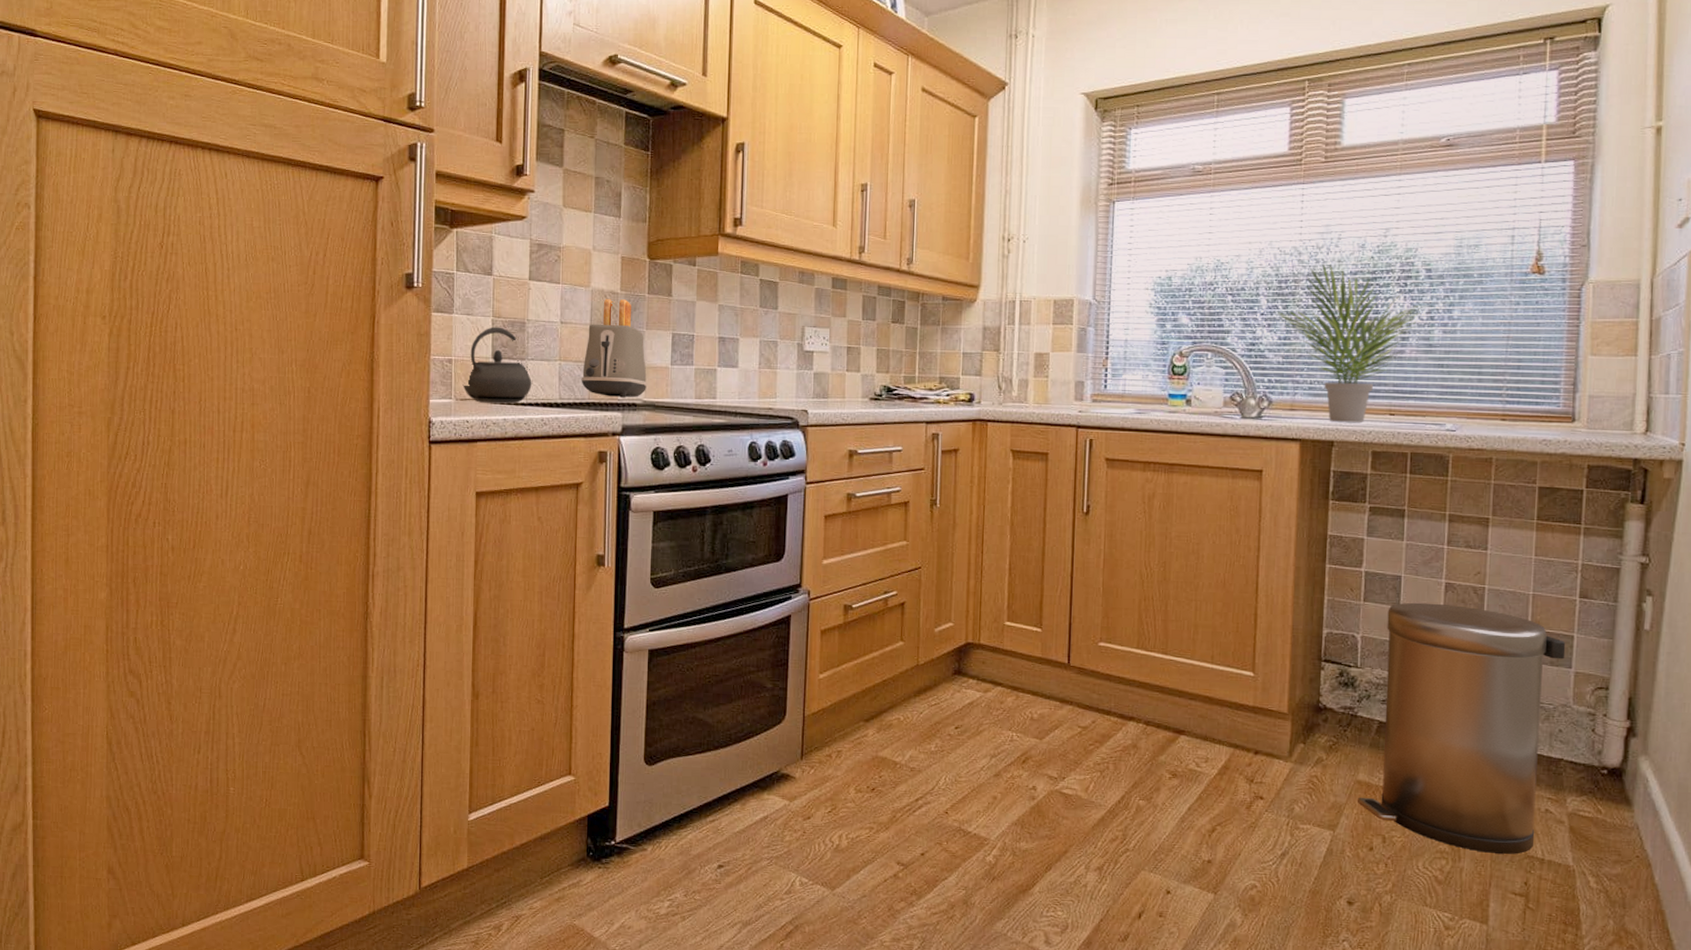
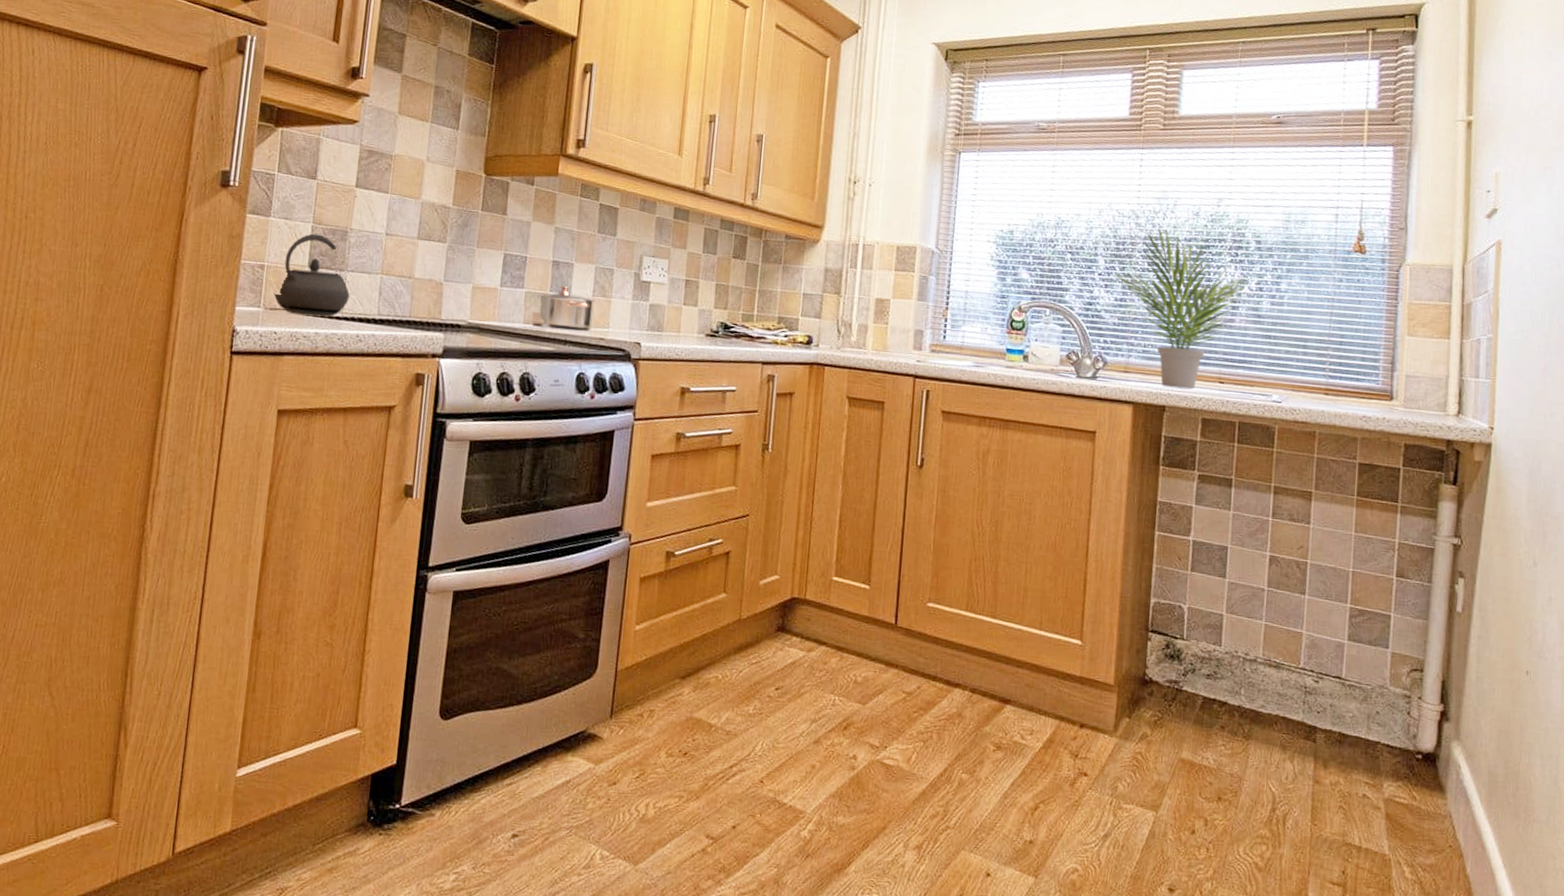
toaster: present [581,299,648,398] -> none [403,213,474,318]
cooking pot: none [702,361,761,403] -> present [530,286,594,331]
pedal bin: present [1357,602,1566,854] -> none [1180,574,1383,841]

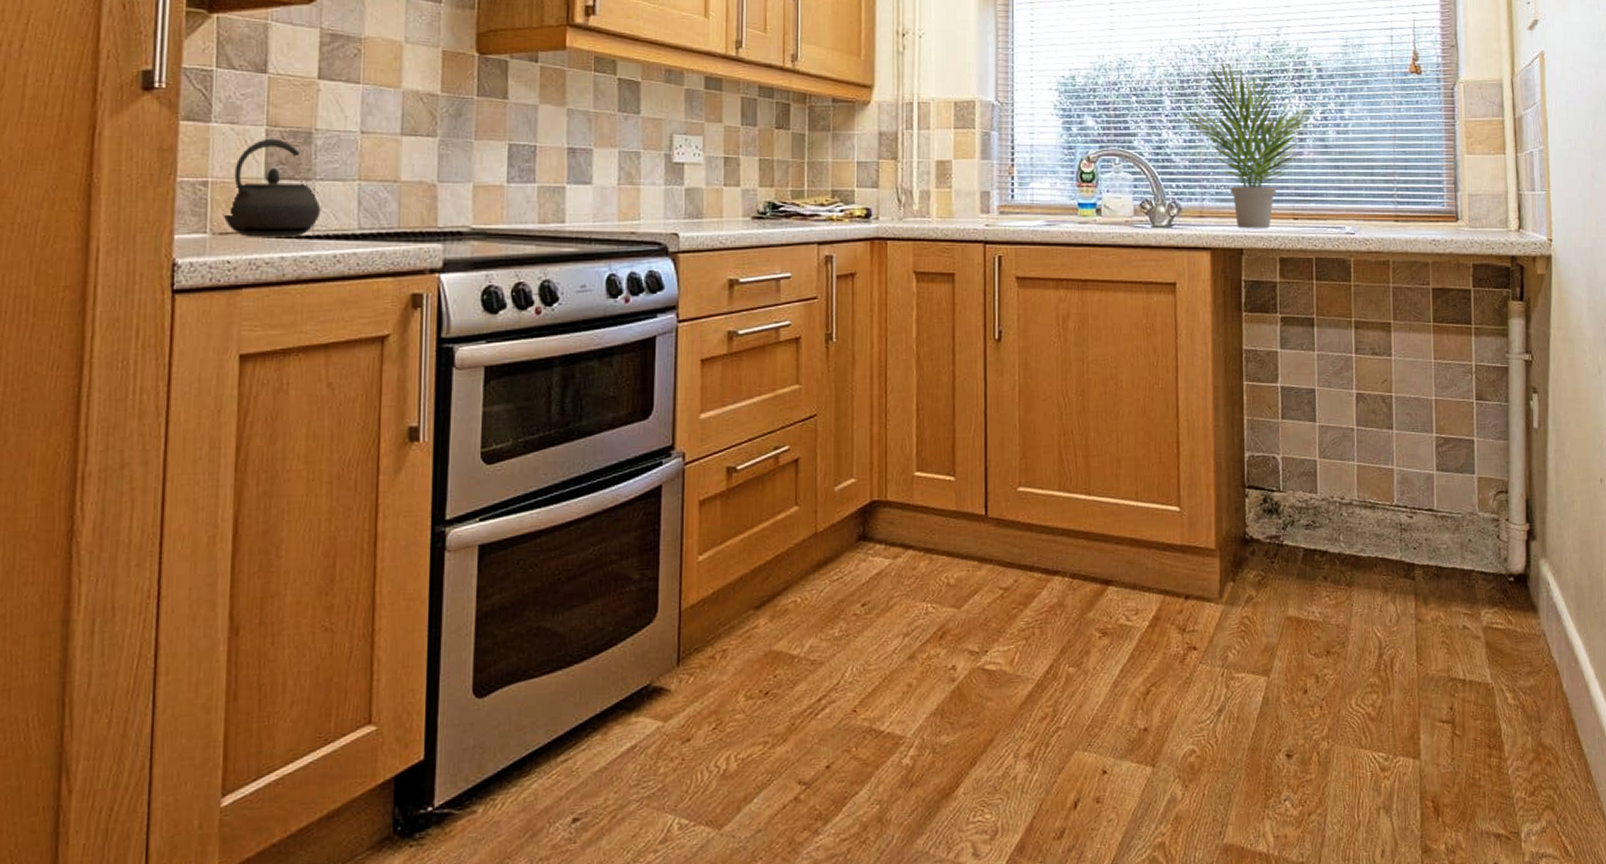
cooking pot: present [530,286,594,331] -> none [547,176,620,227]

